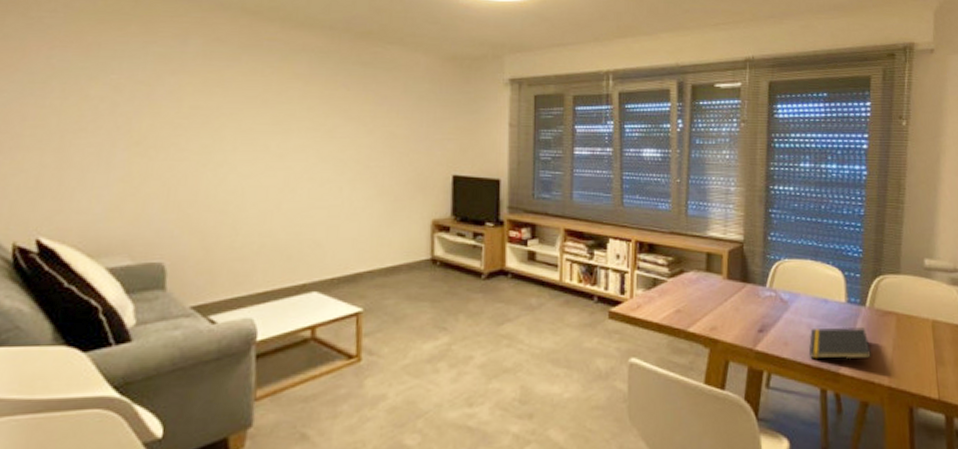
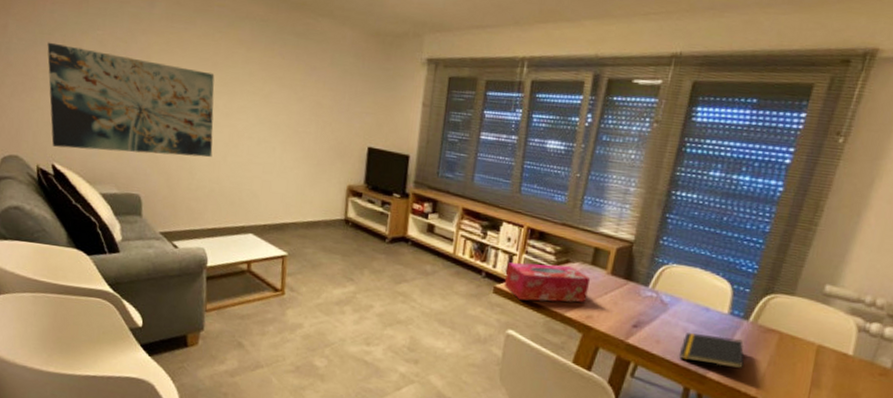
wall art: none [37,92,265,216] -> present [47,42,215,158]
tissue box: none [619,276,708,322] -> present [503,262,591,303]

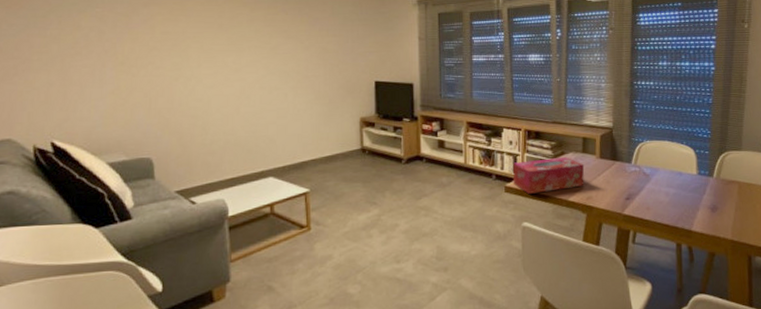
wall art: present [47,42,215,158] -> none [41,24,225,124]
notepad: present [679,333,745,370] -> none [666,194,718,220]

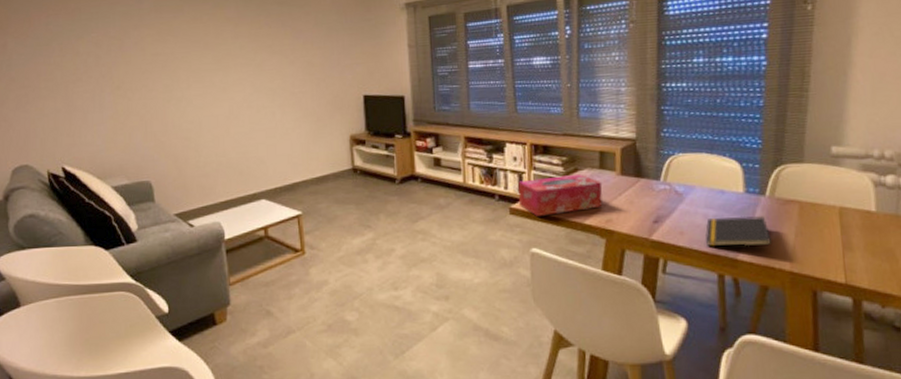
notepad: none [666,194,718,220] -> present [705,216,772,247]

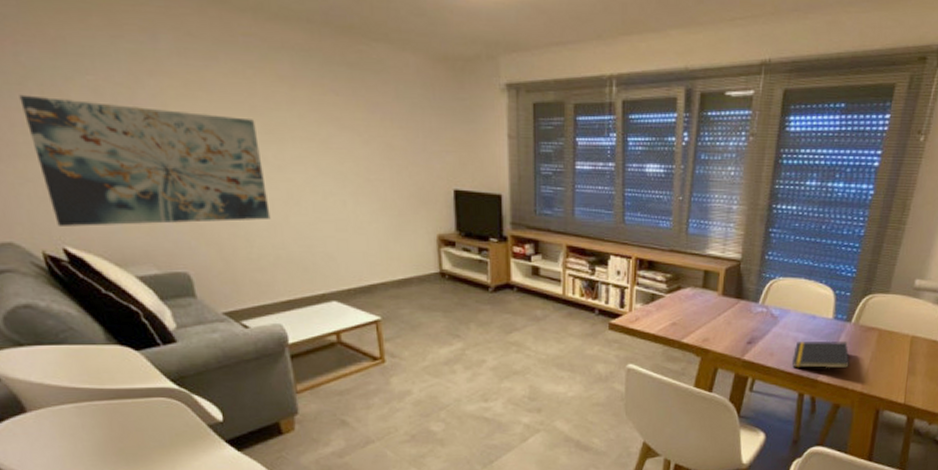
wall art: none [46,52,215,150] -> present [19,94,271,227]
tissue box: present [518,173,603,216] -> none [618,292,704,333]

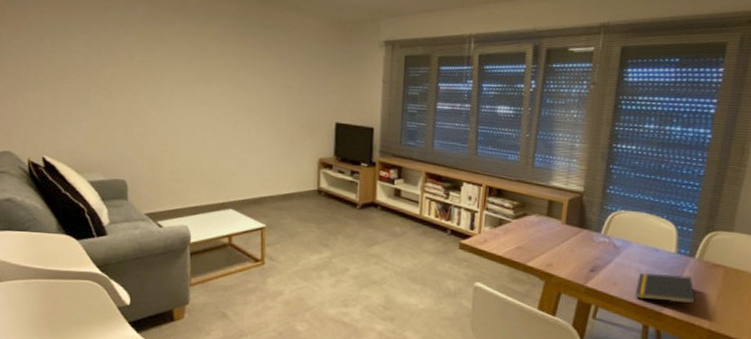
wall art: present [19,94,271,227] -> none [37,47,193,142]

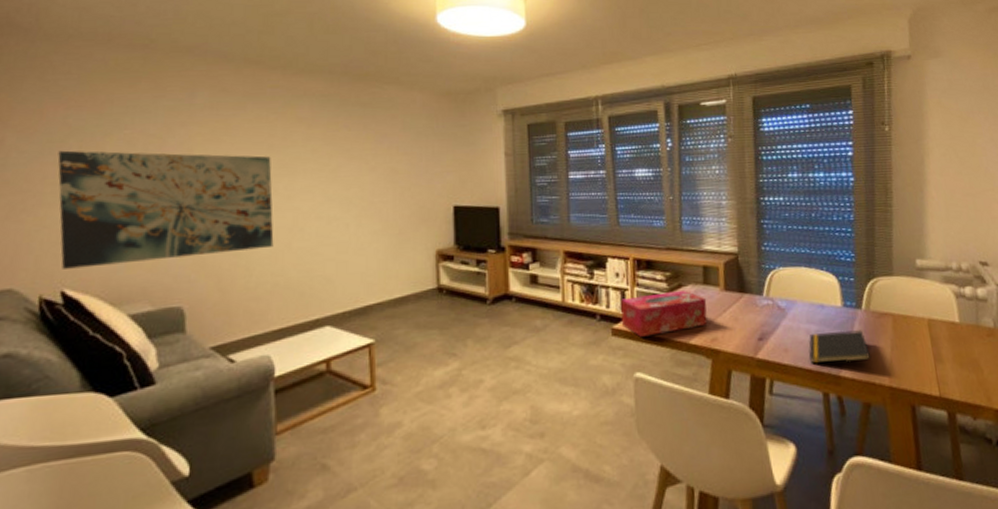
wall art: none [37,47,193,142] -> present [57,150,274,269]
tissue box: none [468,218,548,254] -> present [621,290,708,337]

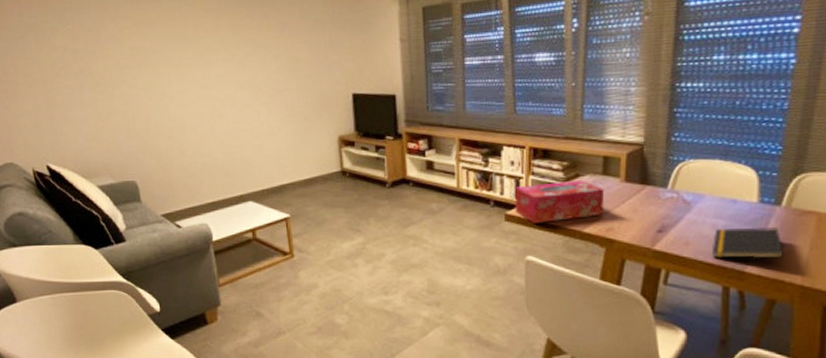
wall art: present [57,150,274,269] -> none [22,45,199,148]

